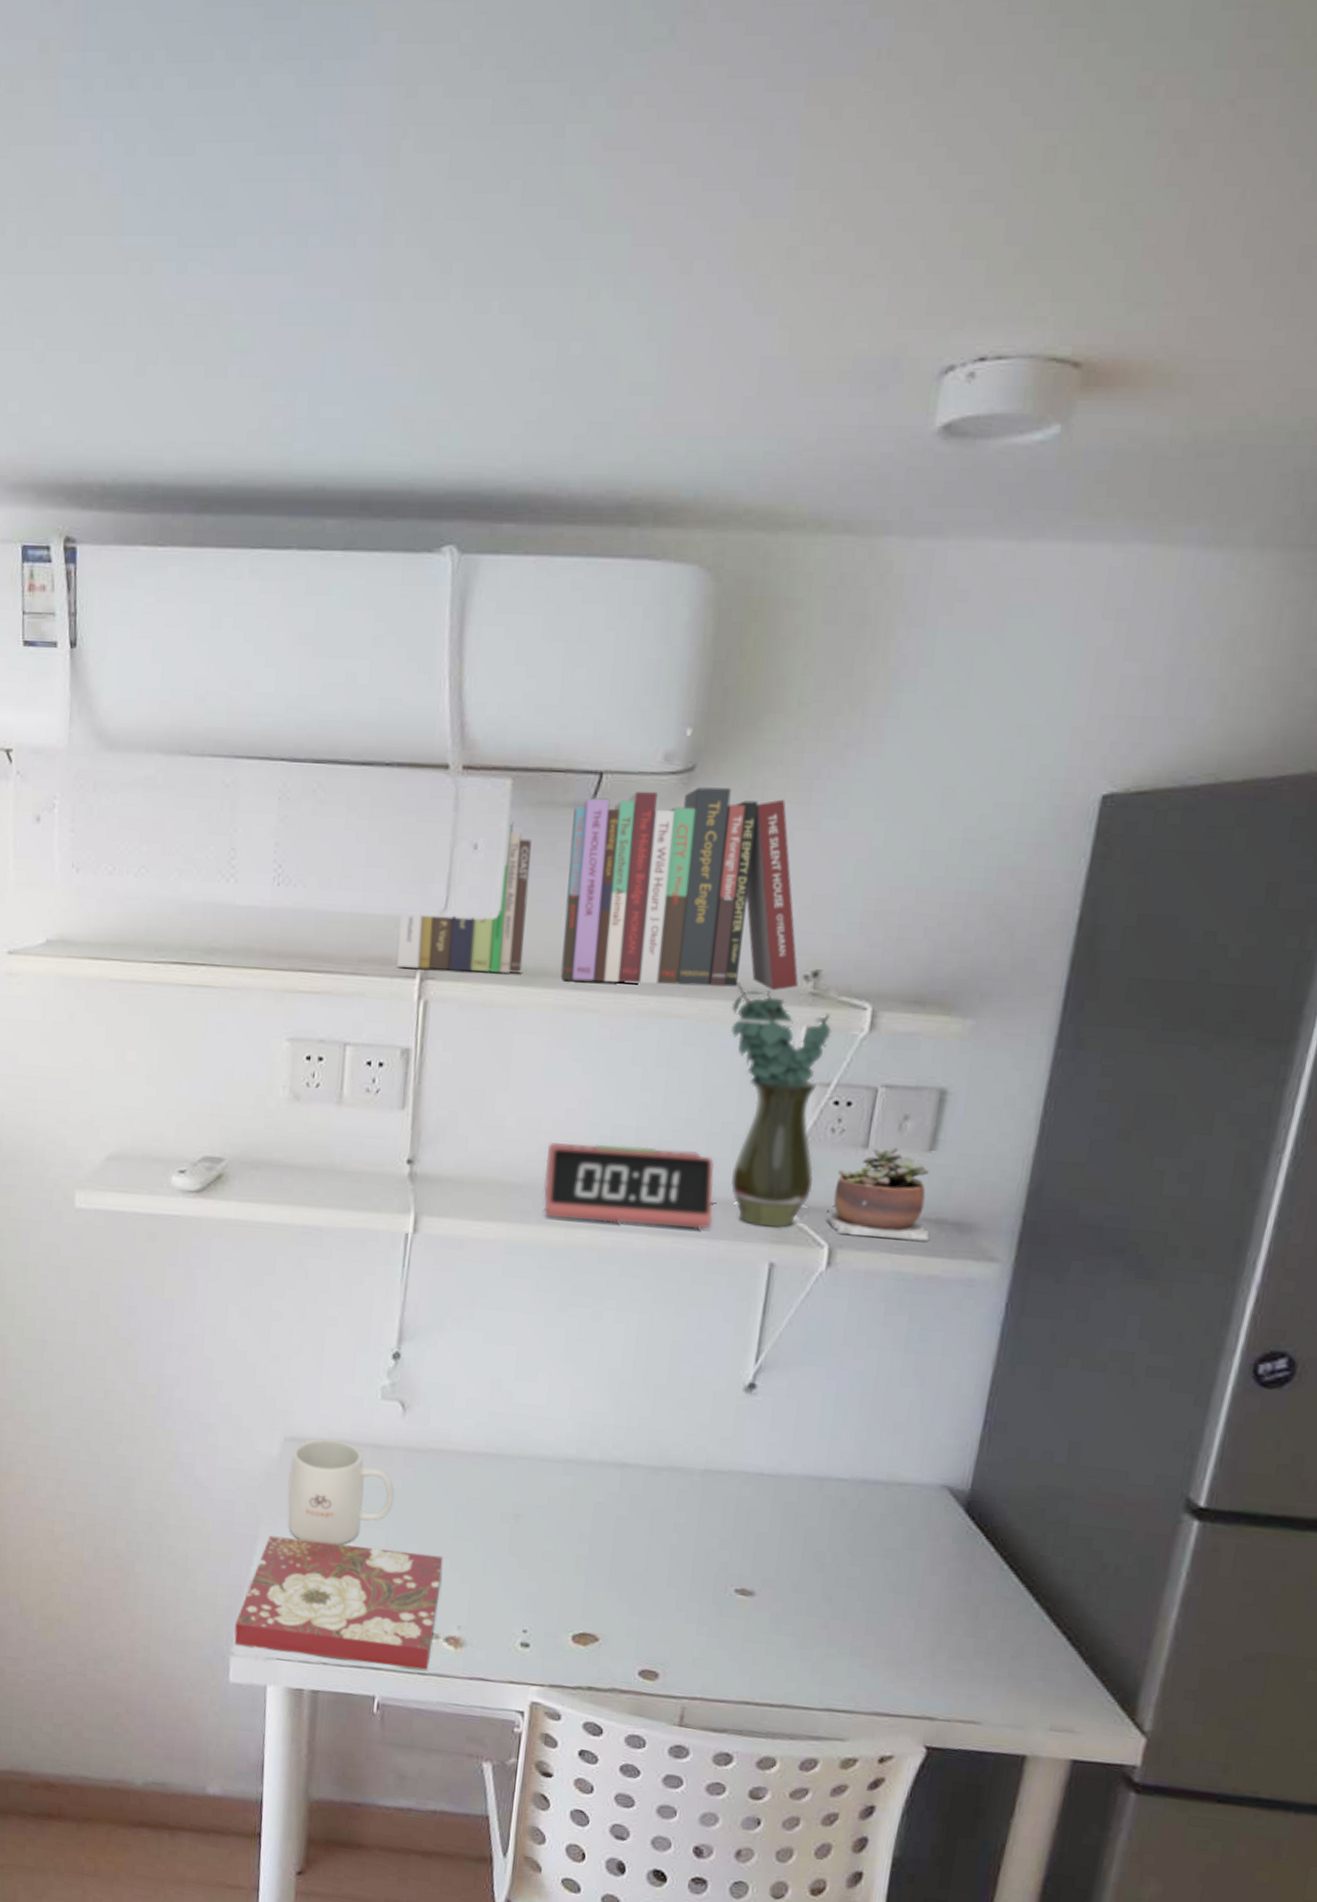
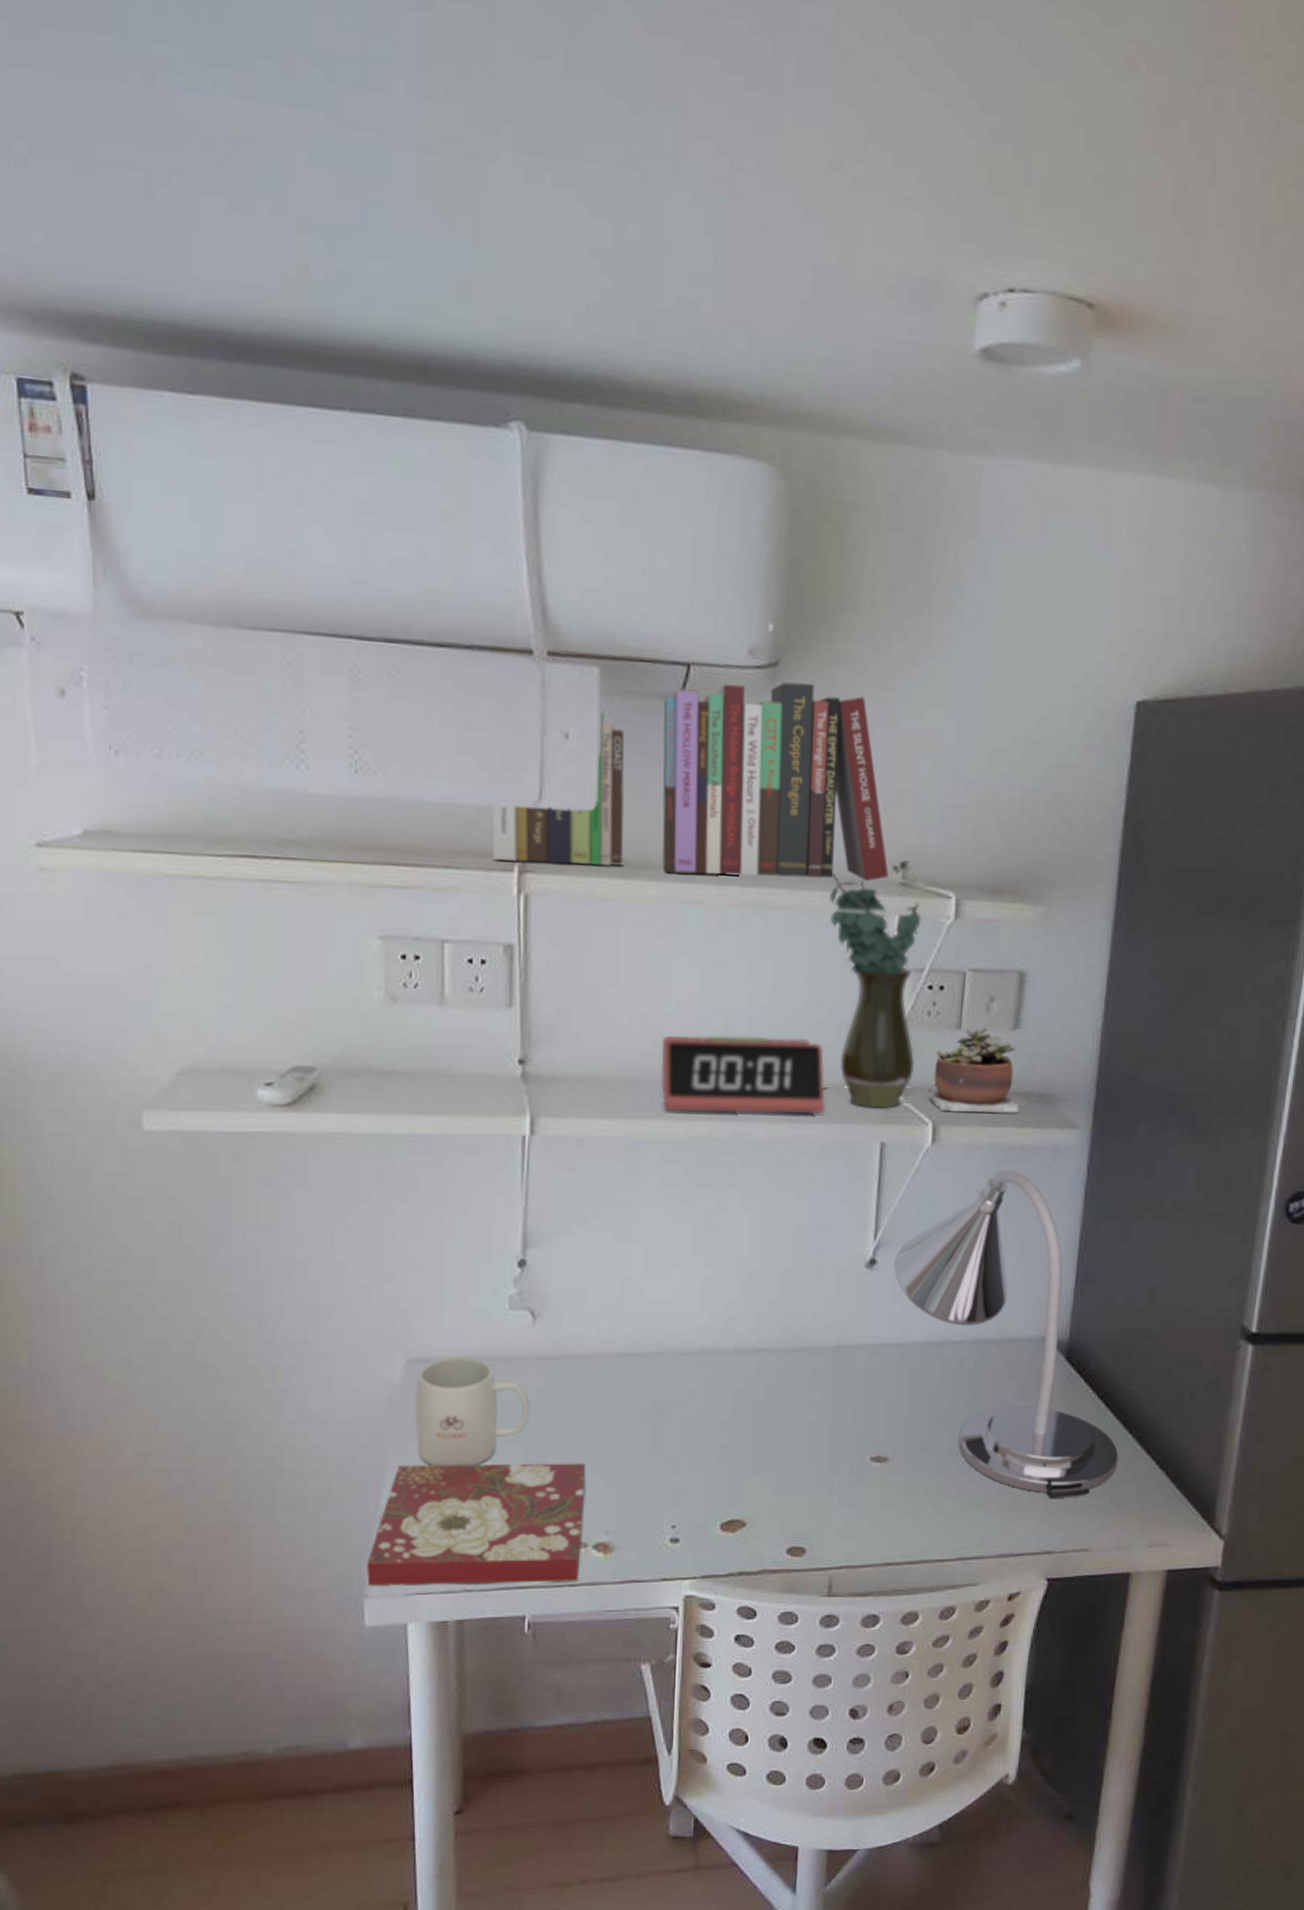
table lamp: none [774,1301,1021,1663] -> present [893,1170,1118,1498]

